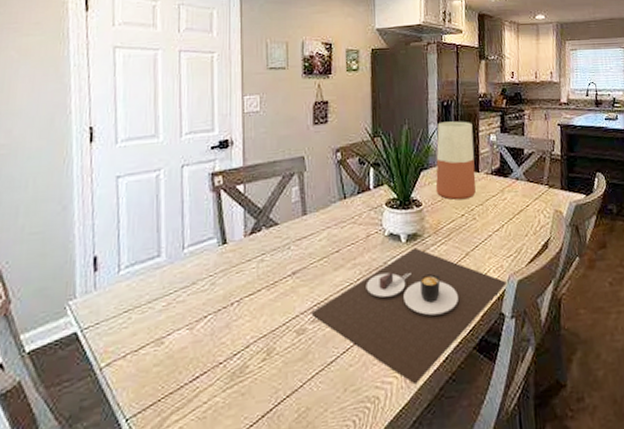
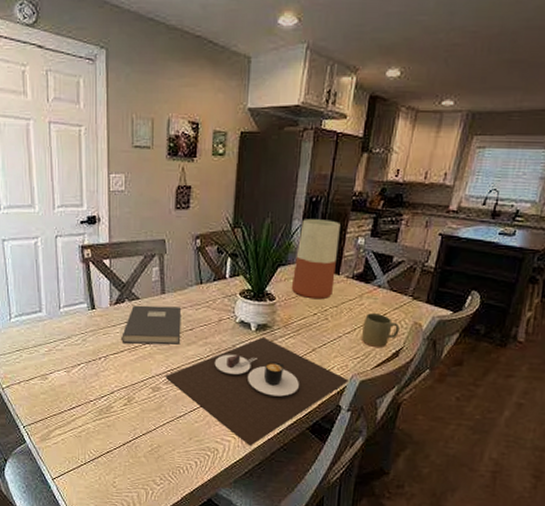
book: none [258,227,326,280] -> present [121,305,182,345]
mug: none [509,206,544,242] -> present [362,313,400,347]

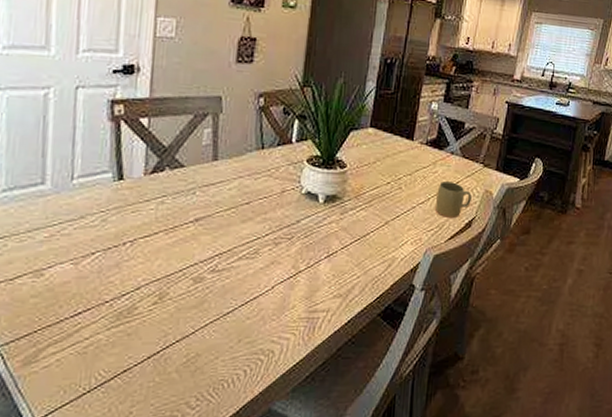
book: present [121,305,182,345] -> none [156,174,238,223]
place setting: present [165,337,349,446] -> none [211,210,422,343]
vase: present [291,219,340,300] -> none [363,81,415,167]

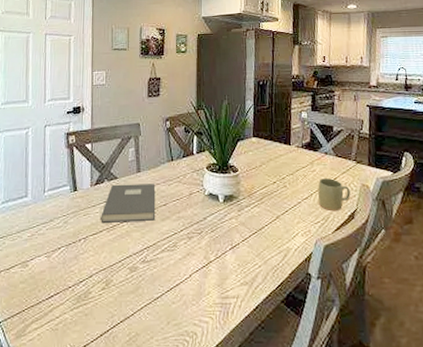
book: none [156,174,238,223] -> present [101,184,156,223]

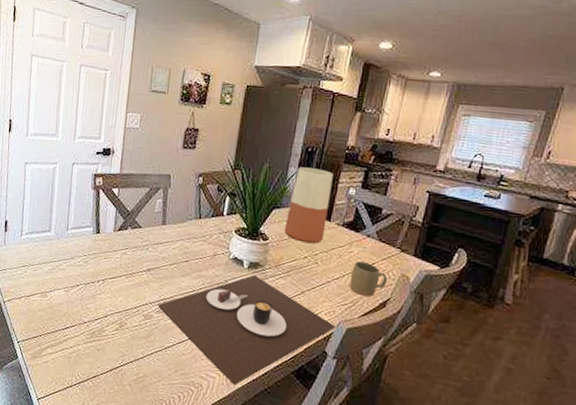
book: present [101,184,156,223] -> none [120,233,180,275]
place setting: none [142,208,314,327] -> present [157,275,336,386]
vase: none [250,99,287,169] -> present [284,167,333,244]

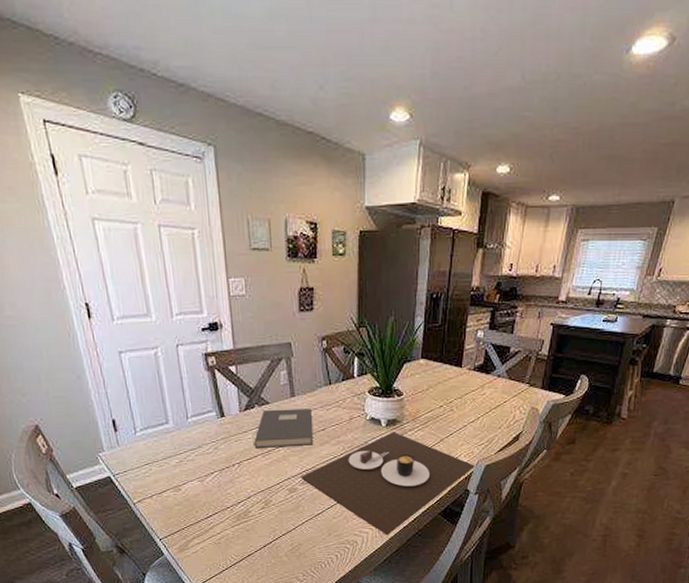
book: none [120,233,180,275] -> present [254,408,313,448]
vase: present [284,167,333,244] -> none [417,315,461,392]
mug: present [350,261,387,297] -> none [485,402,519,433]

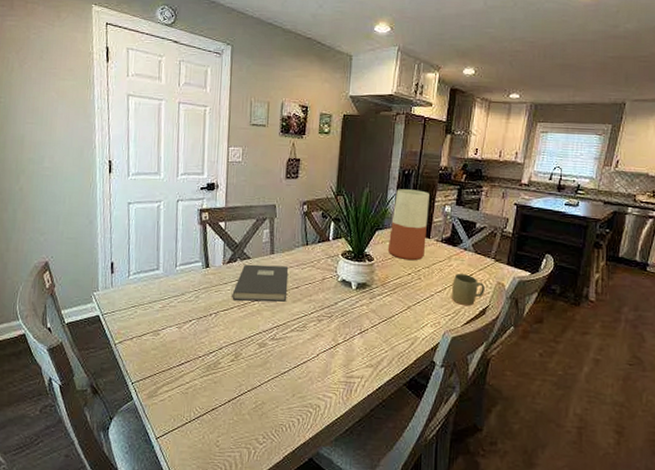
place setting: present [301,432,475,535] -> none [271,295,441,403]
vase: none [417,315,461,392] -> present [387,189,430,261]
mug: none [485,402,519,433] -> present [452,274,485,305]

